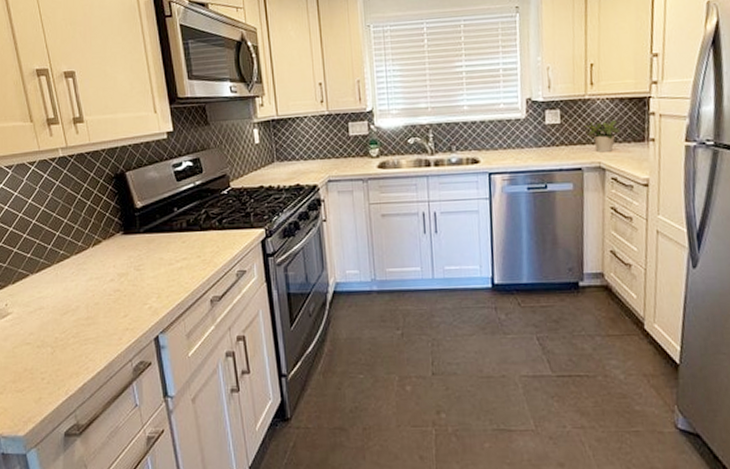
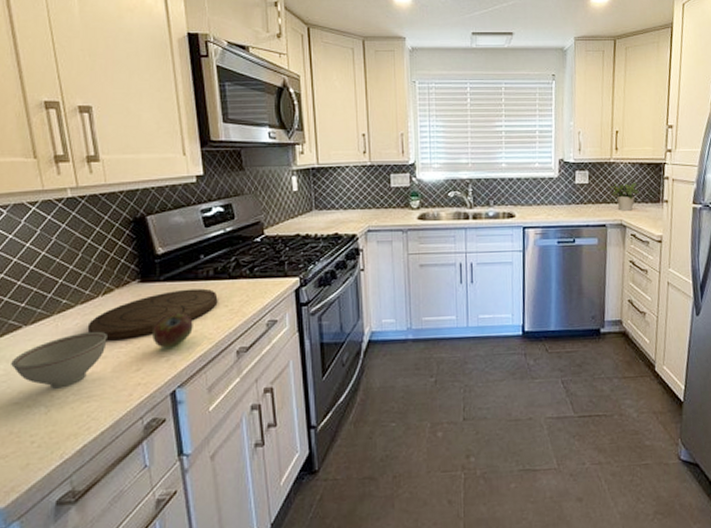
bowl: none [22,279,98,331] -> present [11,331,107,389]
cutting board: none [81,240,192,289] -> present [87,288,218,341]
fruit: none [136,263,171,296] -> present [153,313,193,349]

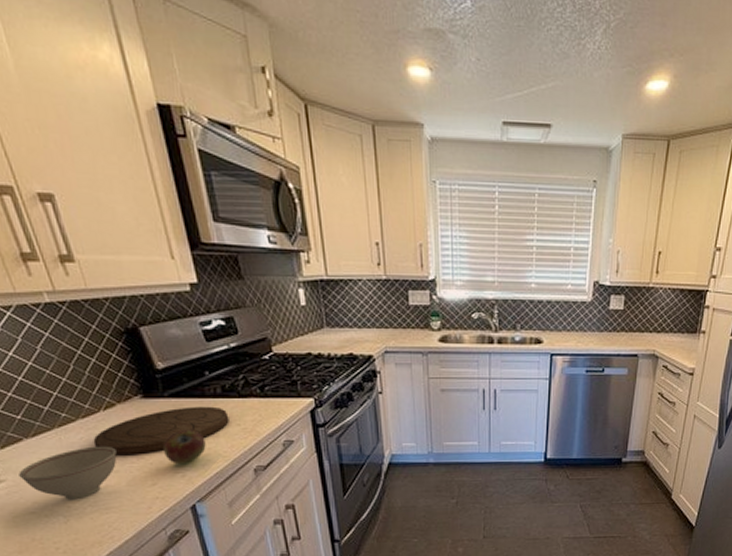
potted plant: present [609,182,639,211] -> none [645,309,677,341]

